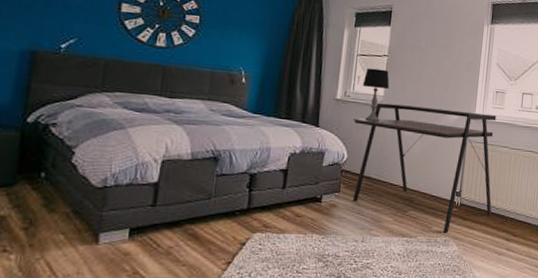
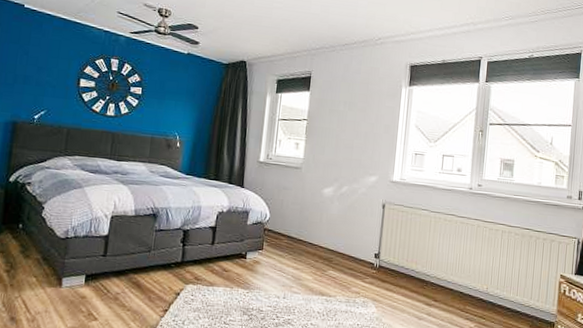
desk: present [352,102,497,233] -> none [274,165,416,294]
table lamp: present [362,68,390,122] -> none [283,132,309,184]

